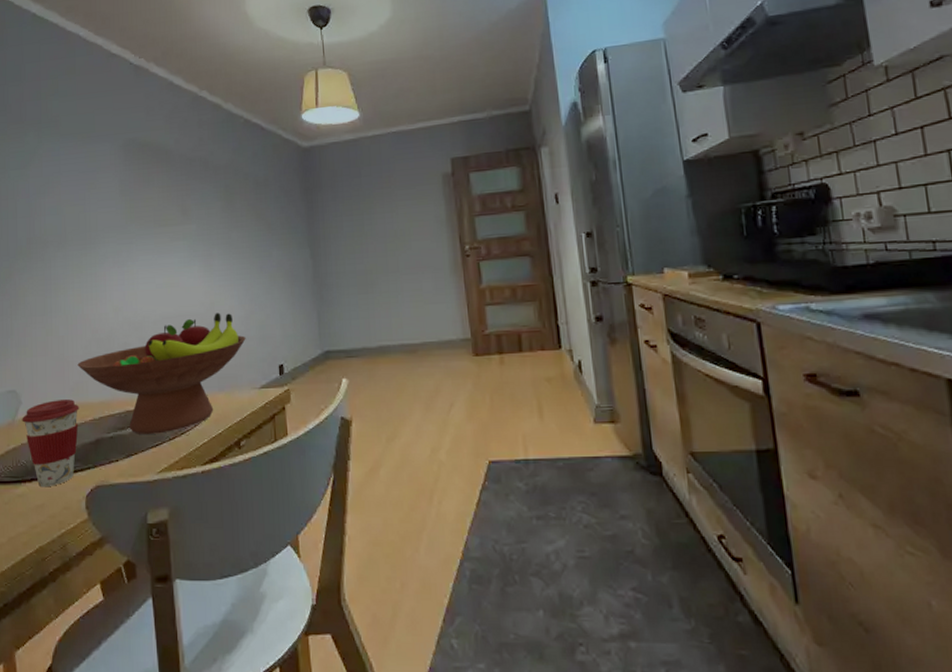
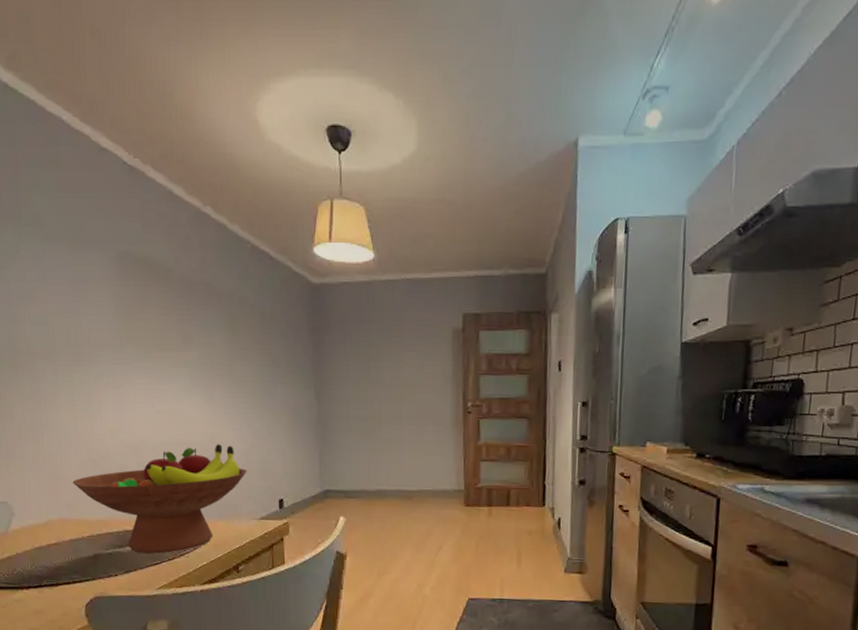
coffee cup: present [22,399,79,488] -> none [15,514,76,595]

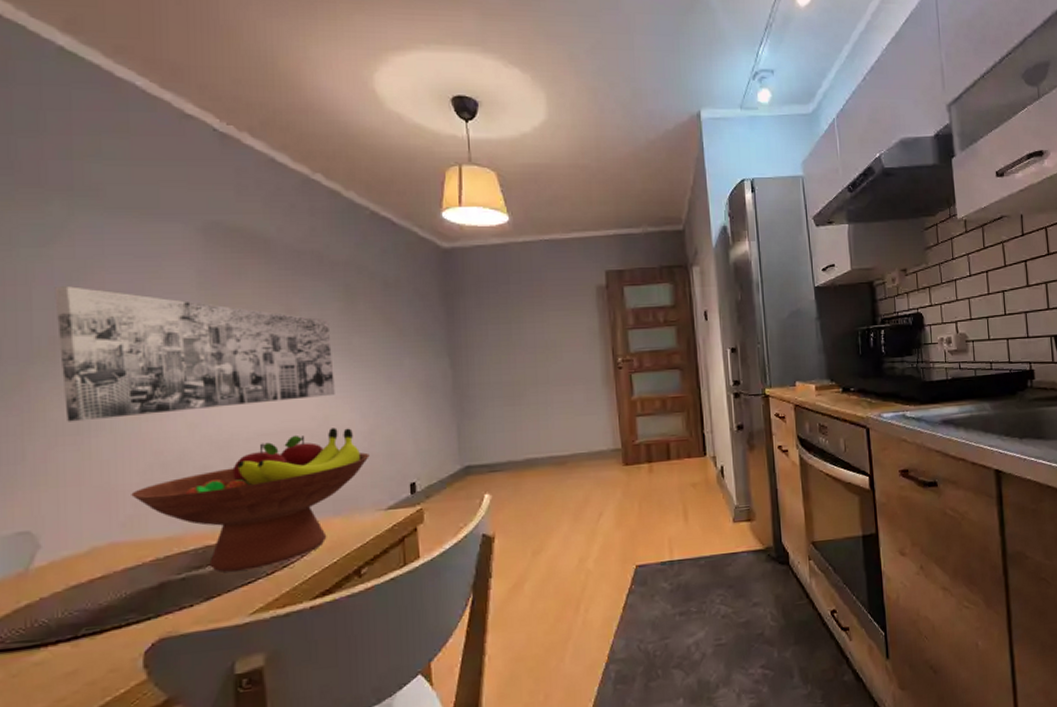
wall art: none [12,305,220,420] -> present [54,286,335,422]

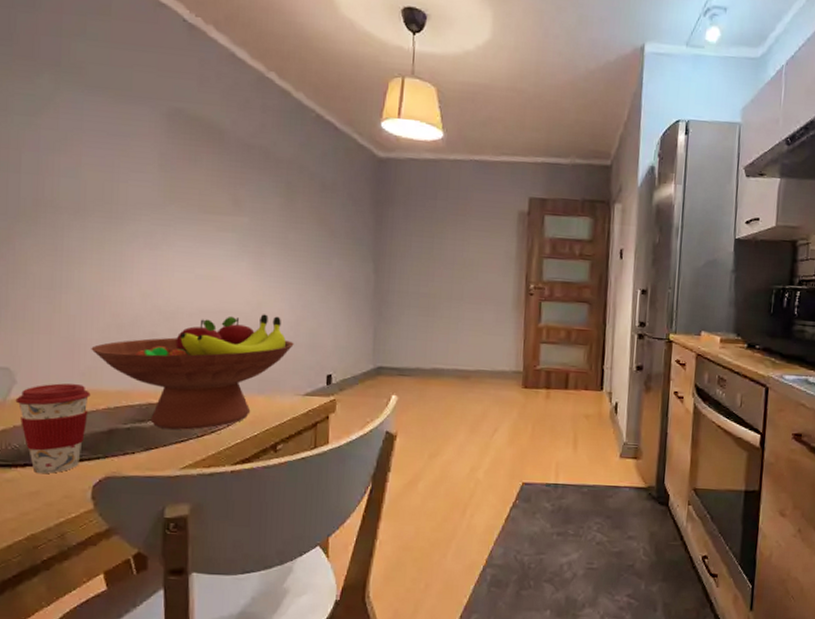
coffee cup: none [40,537,134,650] -> present [15,383,91,474]
wall art: present [54,286,335,422] -> none [39,154,270,285]

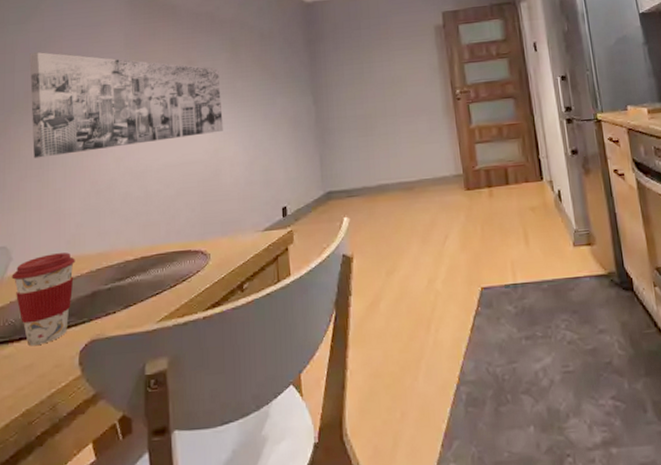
wall art: none [39,154,270,285] -> present [29,52,223,159]
fruit bowl: present [91,314,294,430] -> none [74,159,250,284]

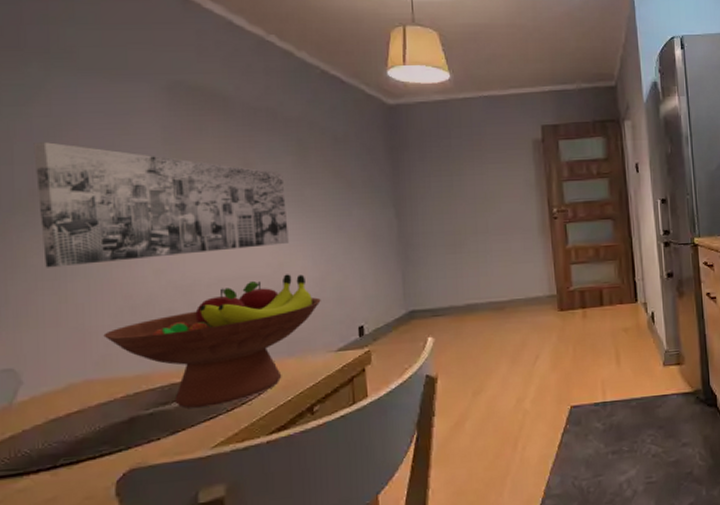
coffee cup: present [11,252,75,347] -> none [23,375,107,478]
fruit bowl: none [74,159,250,284] -> present [103,274,321,408]

